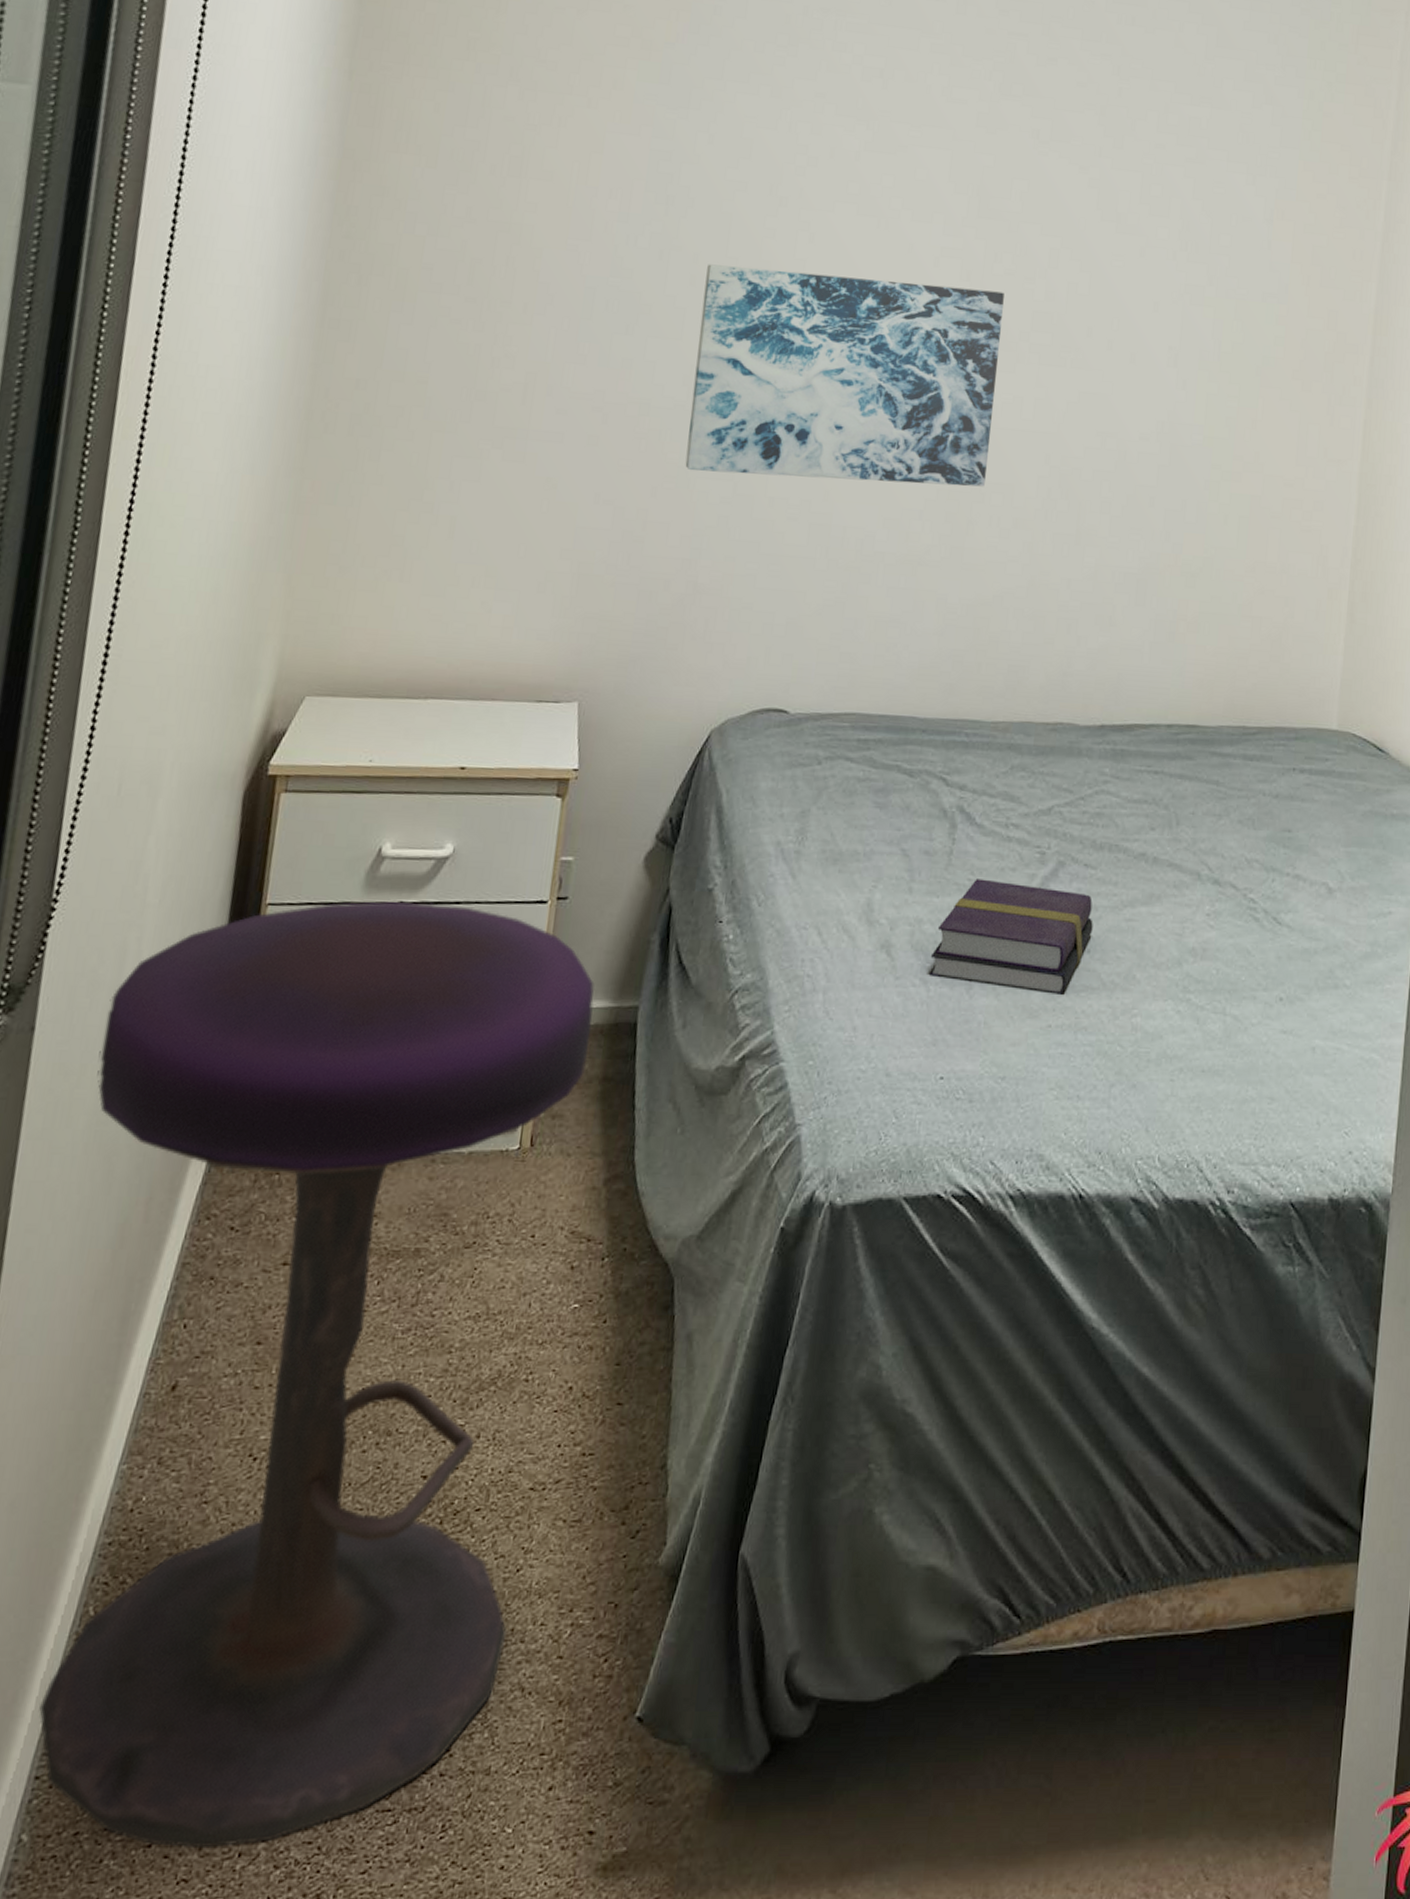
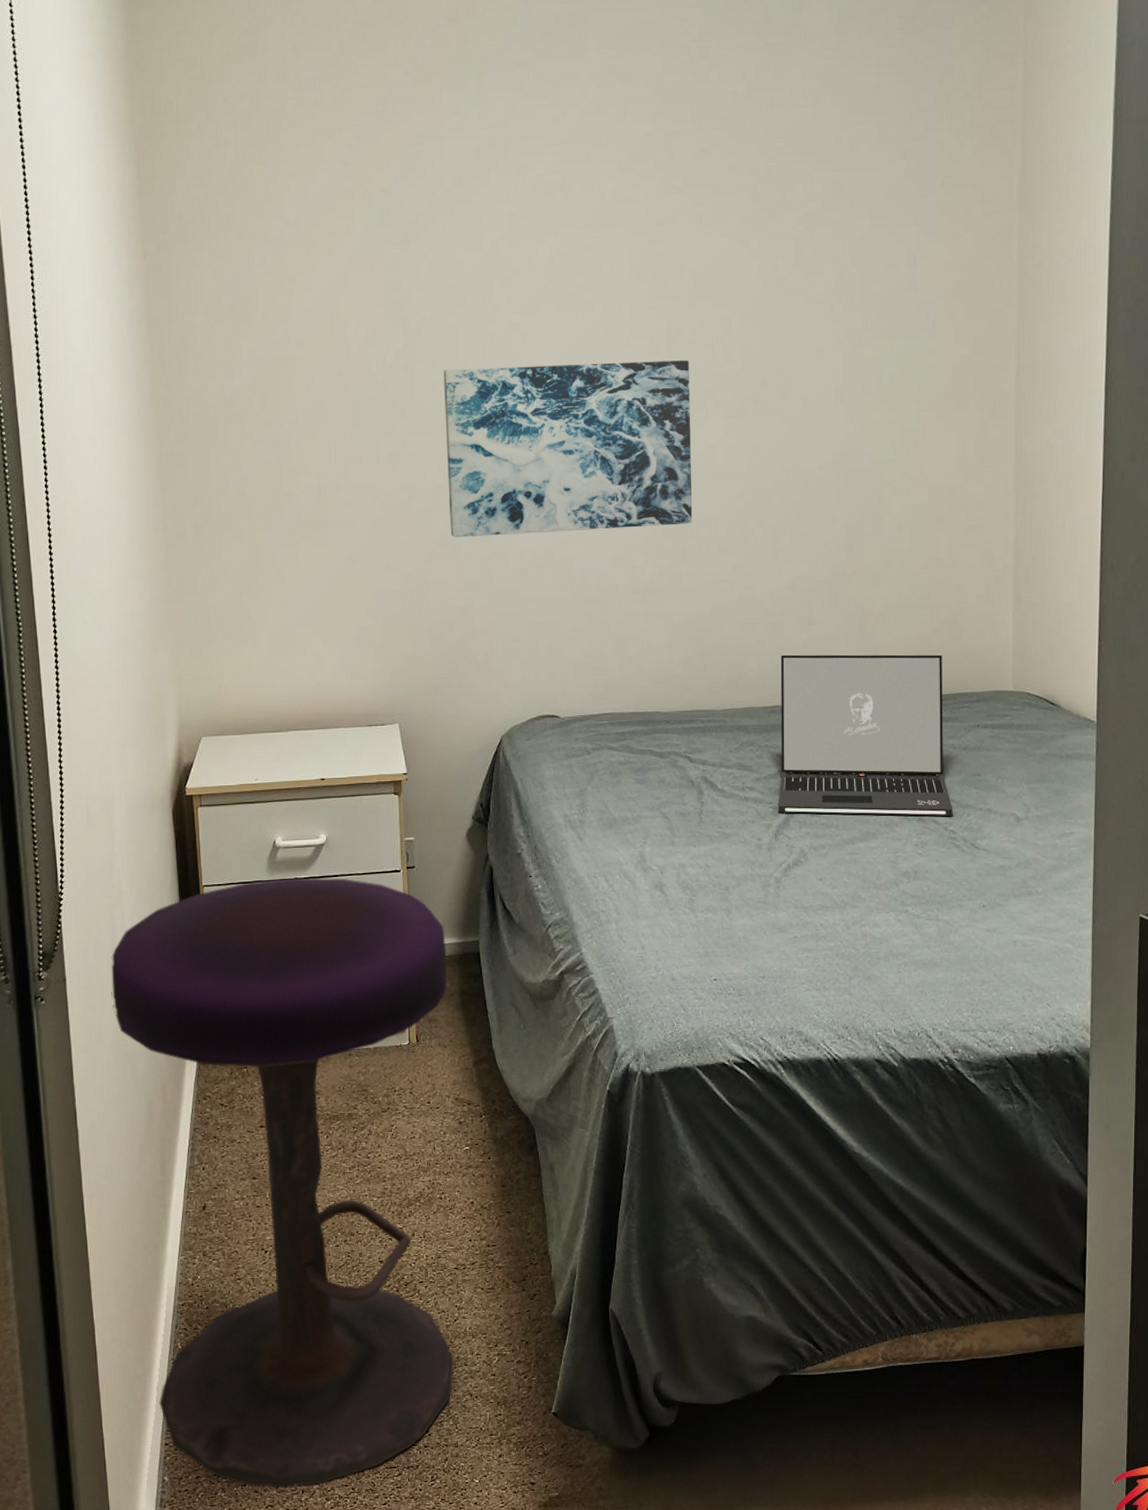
book: present [928,879,1093,996] -> none [695,831,822,914]
laptop: none [1046,659,1260,882] -> present [778,654,953,817]

